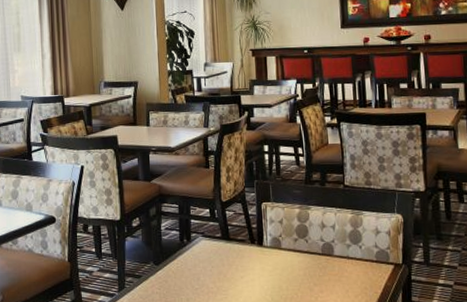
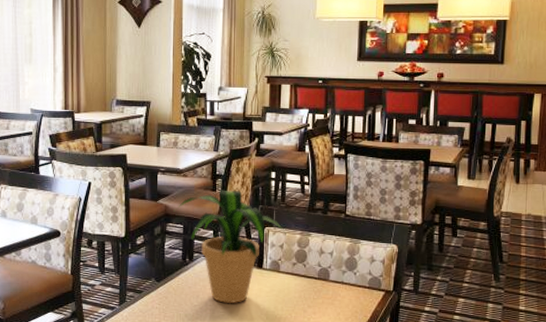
potted plant: none [167,165,289,286] -> present [173,190,290,304]

